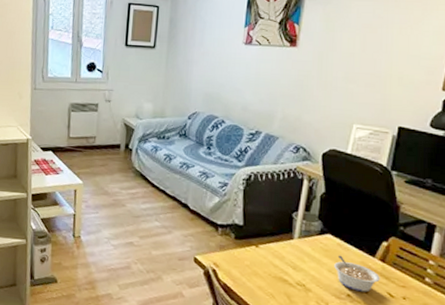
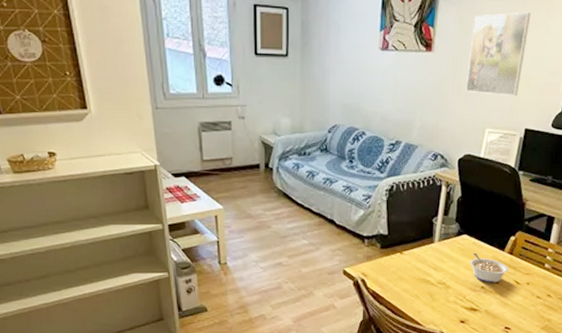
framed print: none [331,11,404,93] -> present [465,12,531,96]

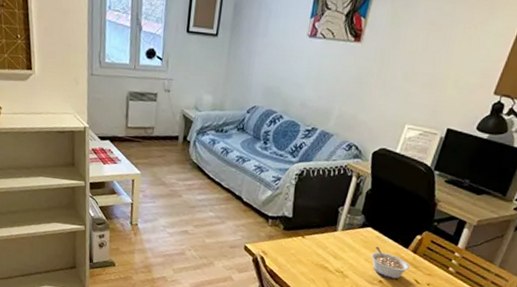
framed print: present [465,12,531,96] -> none [389,9,471,94]

